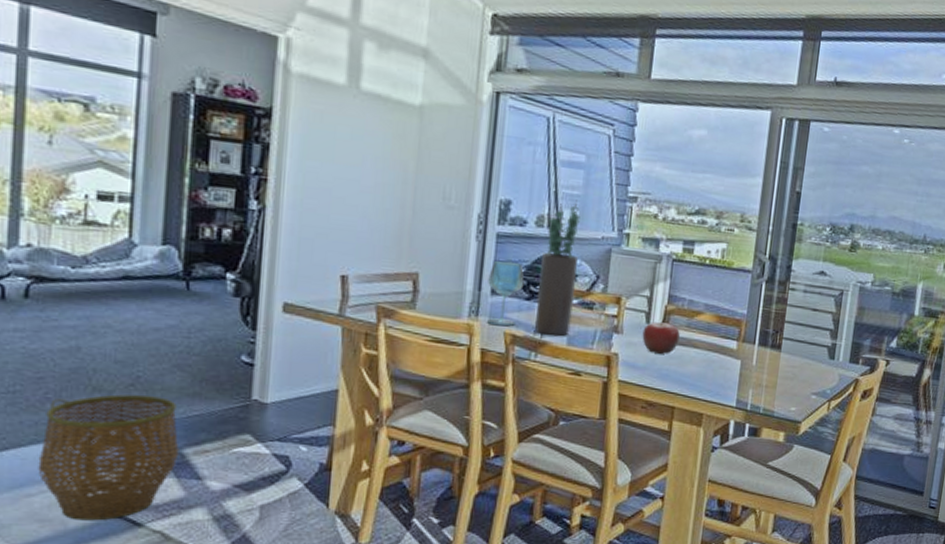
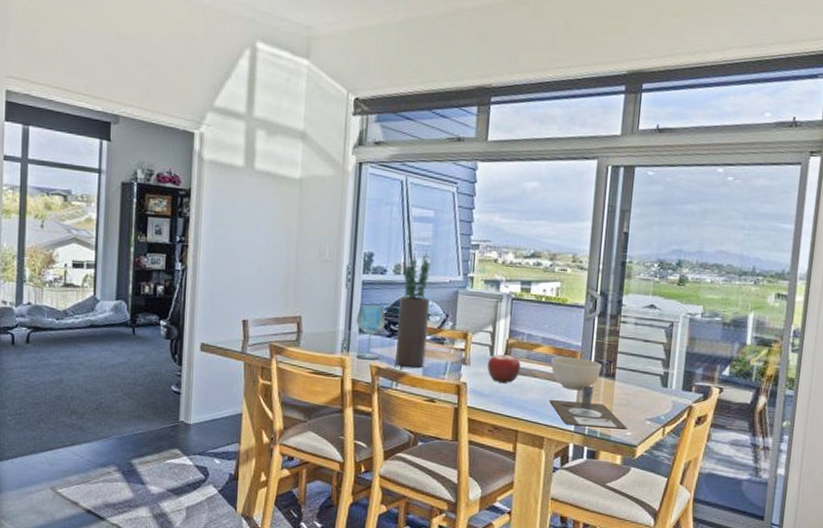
basket: present [38,394,179,521] -> none [35,416,129,514]
place setting: none [710,356,792,405] -> present [549,385,628,430]
bowl: none [713,325,769,363] -> present [551,356,603,391]

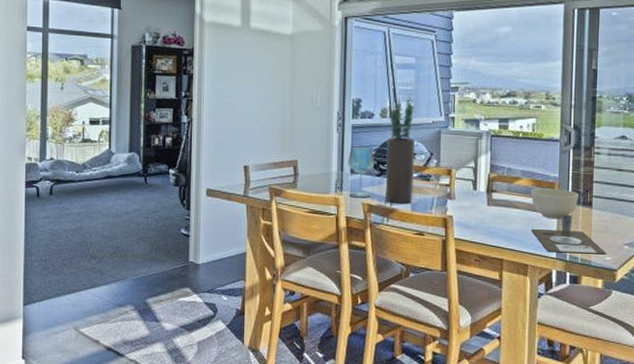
fruit: present [487,351,521,383] -> none [471,185,502,215]

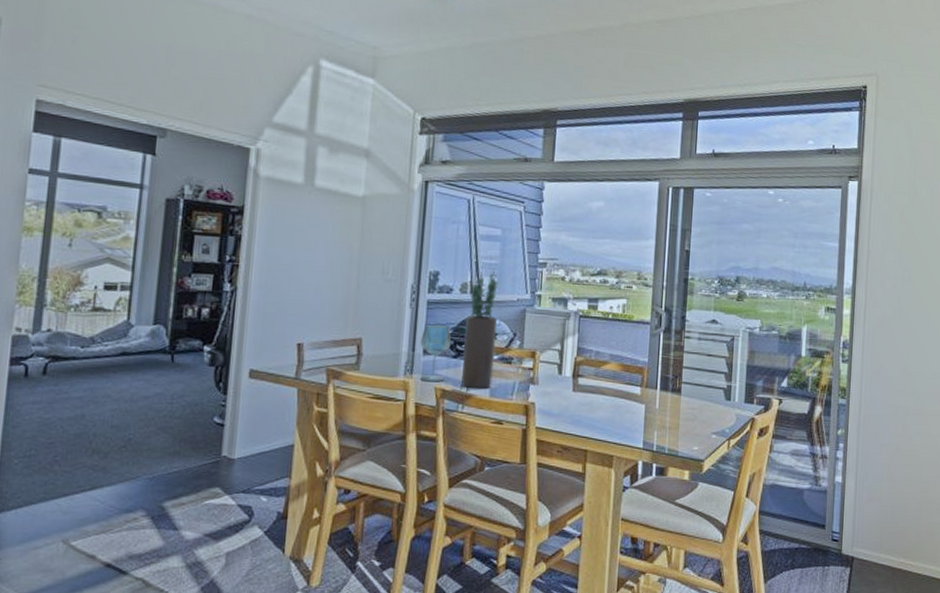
bowl: present [531,188,580,220] -> none [619,373,669,407]
place setting: present [531,214,607,255] -> none [618,401,694,444]

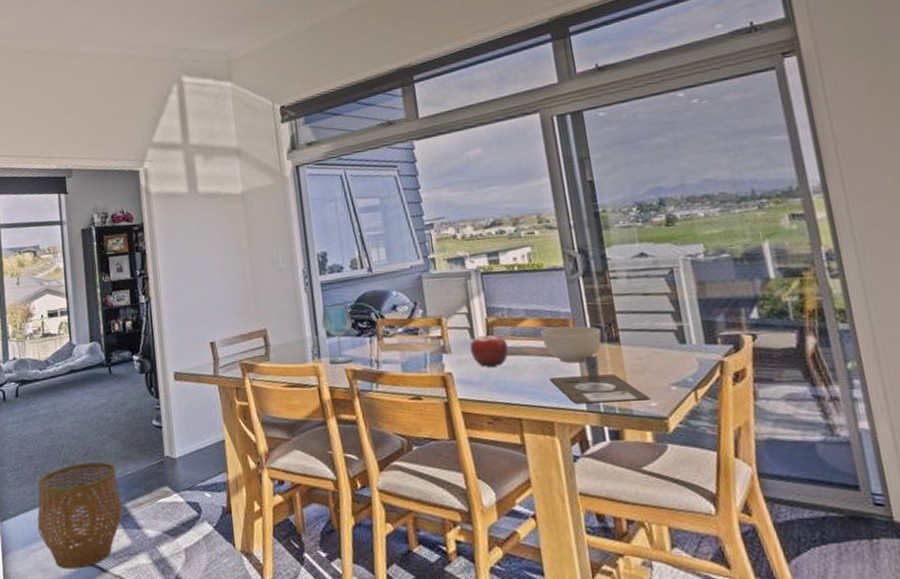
basket: none [44,455,161,570] -> present [37,462,123,569]
vase: present [462,268,498,390] -> none [361,238,402,366]
fruit: none [555,369,589,402] -> present [469,331,509,367]
place setting: none [618,401,694,444] -> present [549,355,651,403]
bowl: none [619,373,669,407] -> present [541,325,602,364]

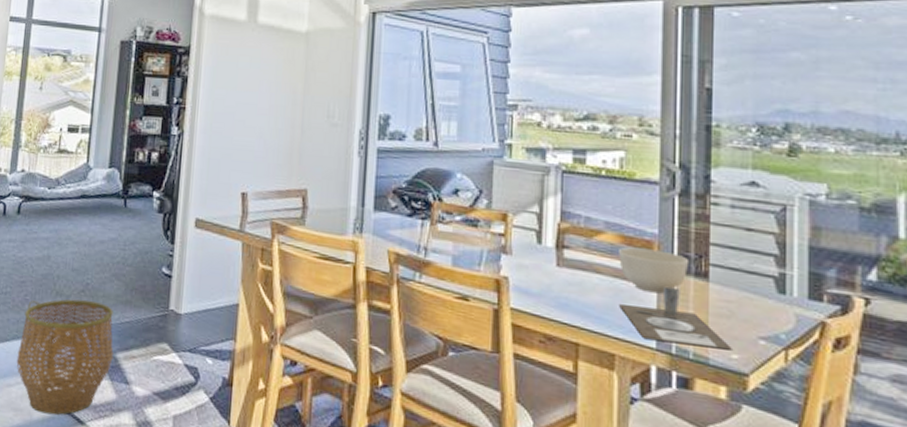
wine glass: present [321,304,353,364] -> none [370,175,406,245]
fruit: present [469,331,509,367] -> none [534,238,578,280]

